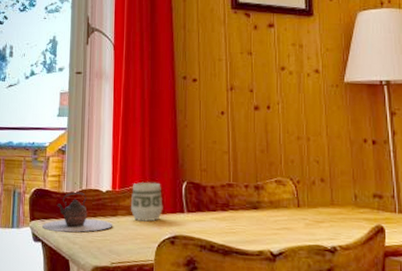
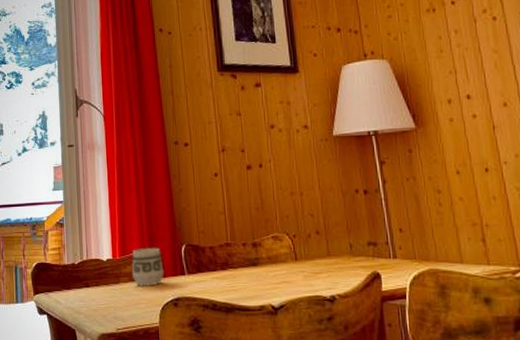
teapot: present [42,191,112,233] -> none [46,263,115,303]

